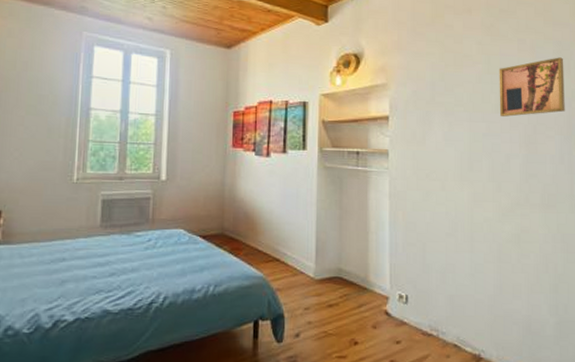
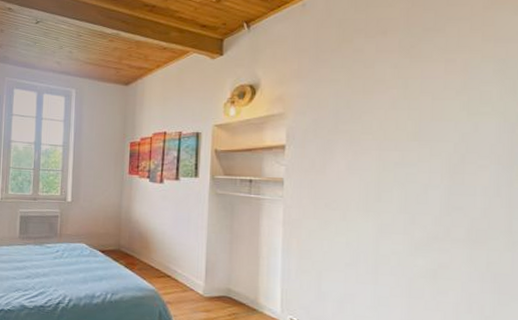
wall art: present [499,57,565,117] -> none [417,77,508,145]

